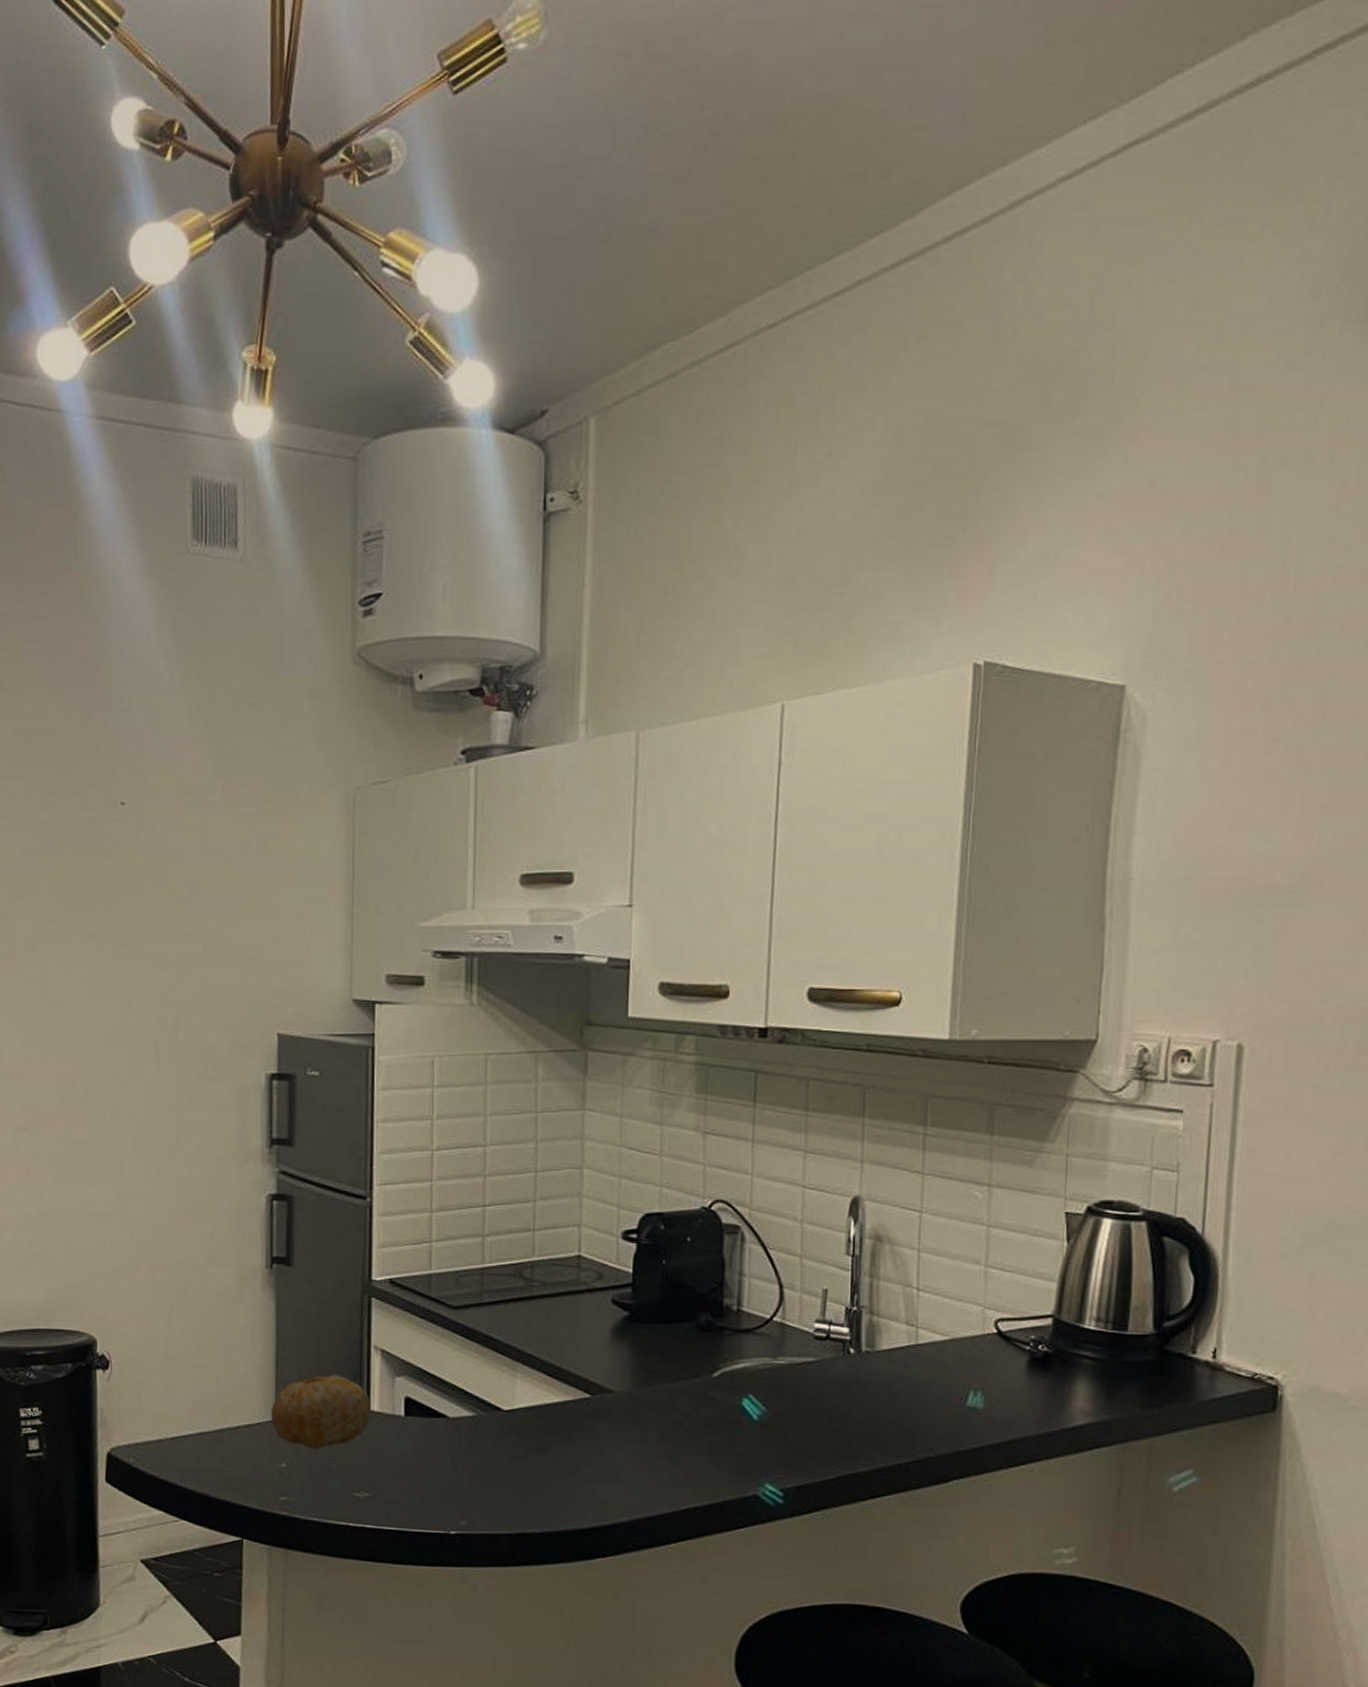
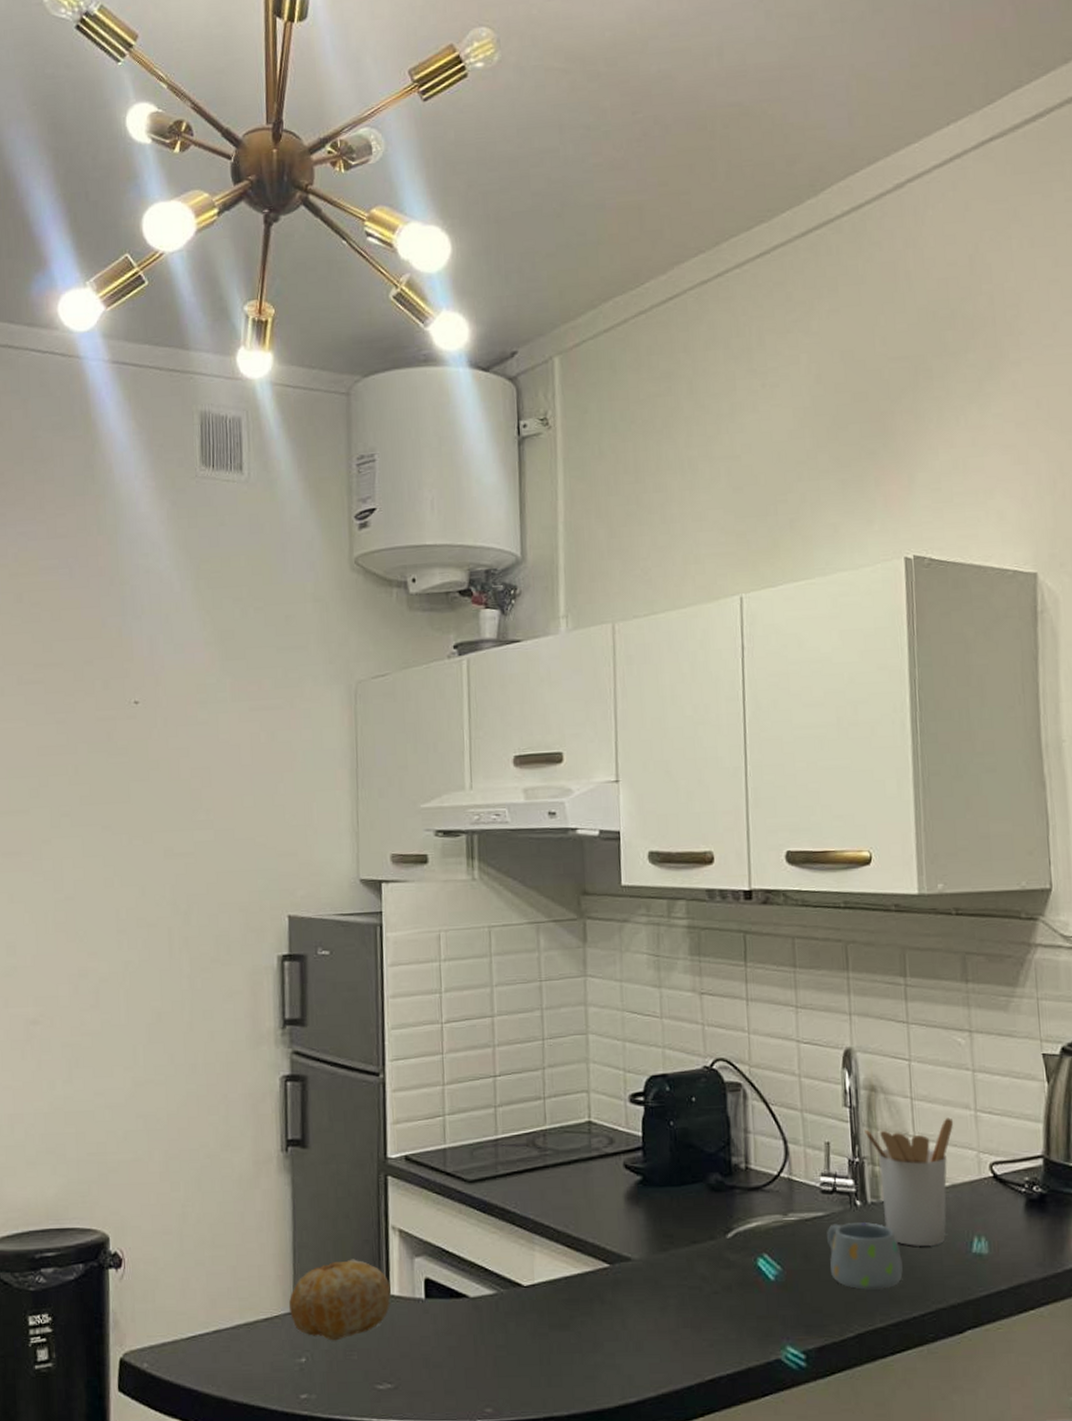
mug: none [816,1369,892,1437] -> present [827,1222,903,1291]
utensil holder: none [865,1272,962,1397] -> present [864,1117,954,1246]

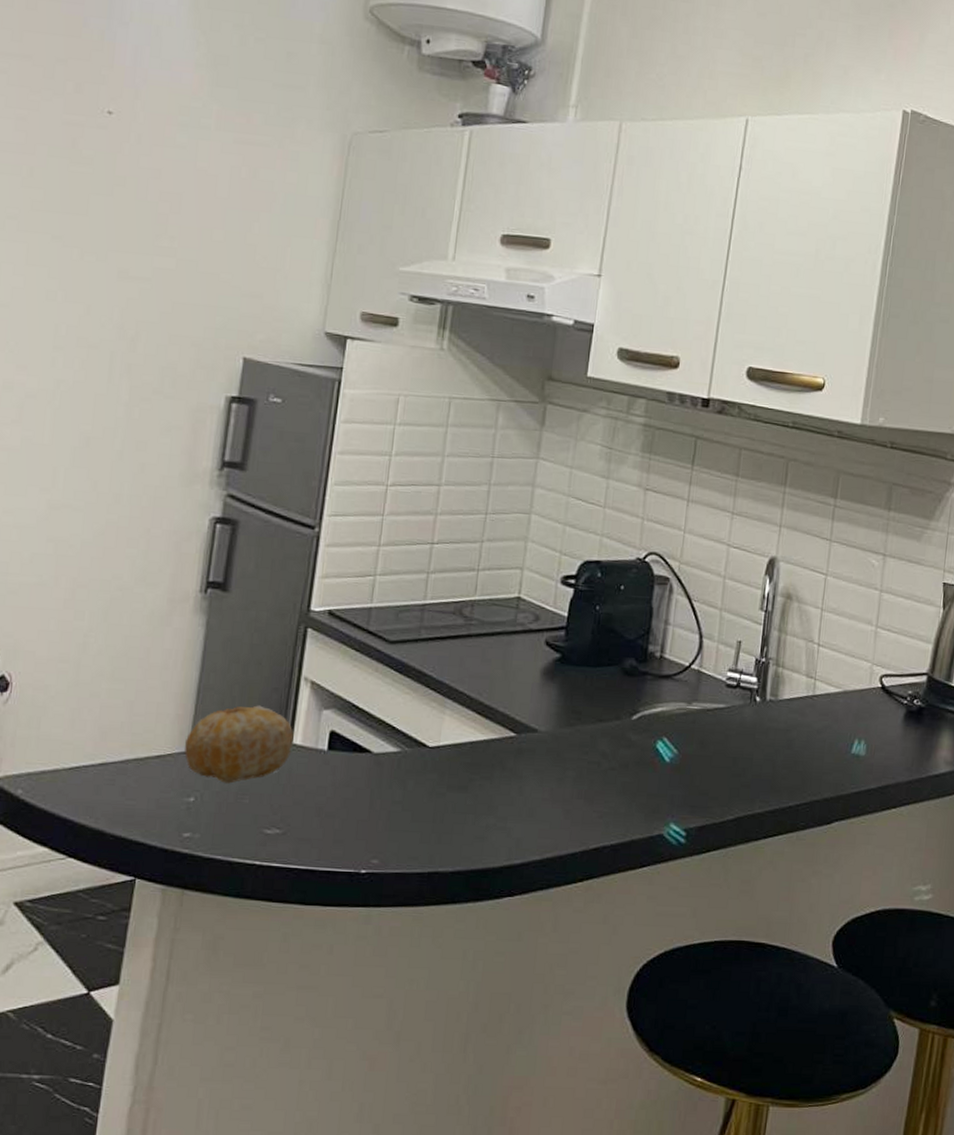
mug: present [827,1222,903,1291] -> none [722,716,788,780]
utensil holder: present [864,1117,954,1246] -> none [775,630,856,744]

